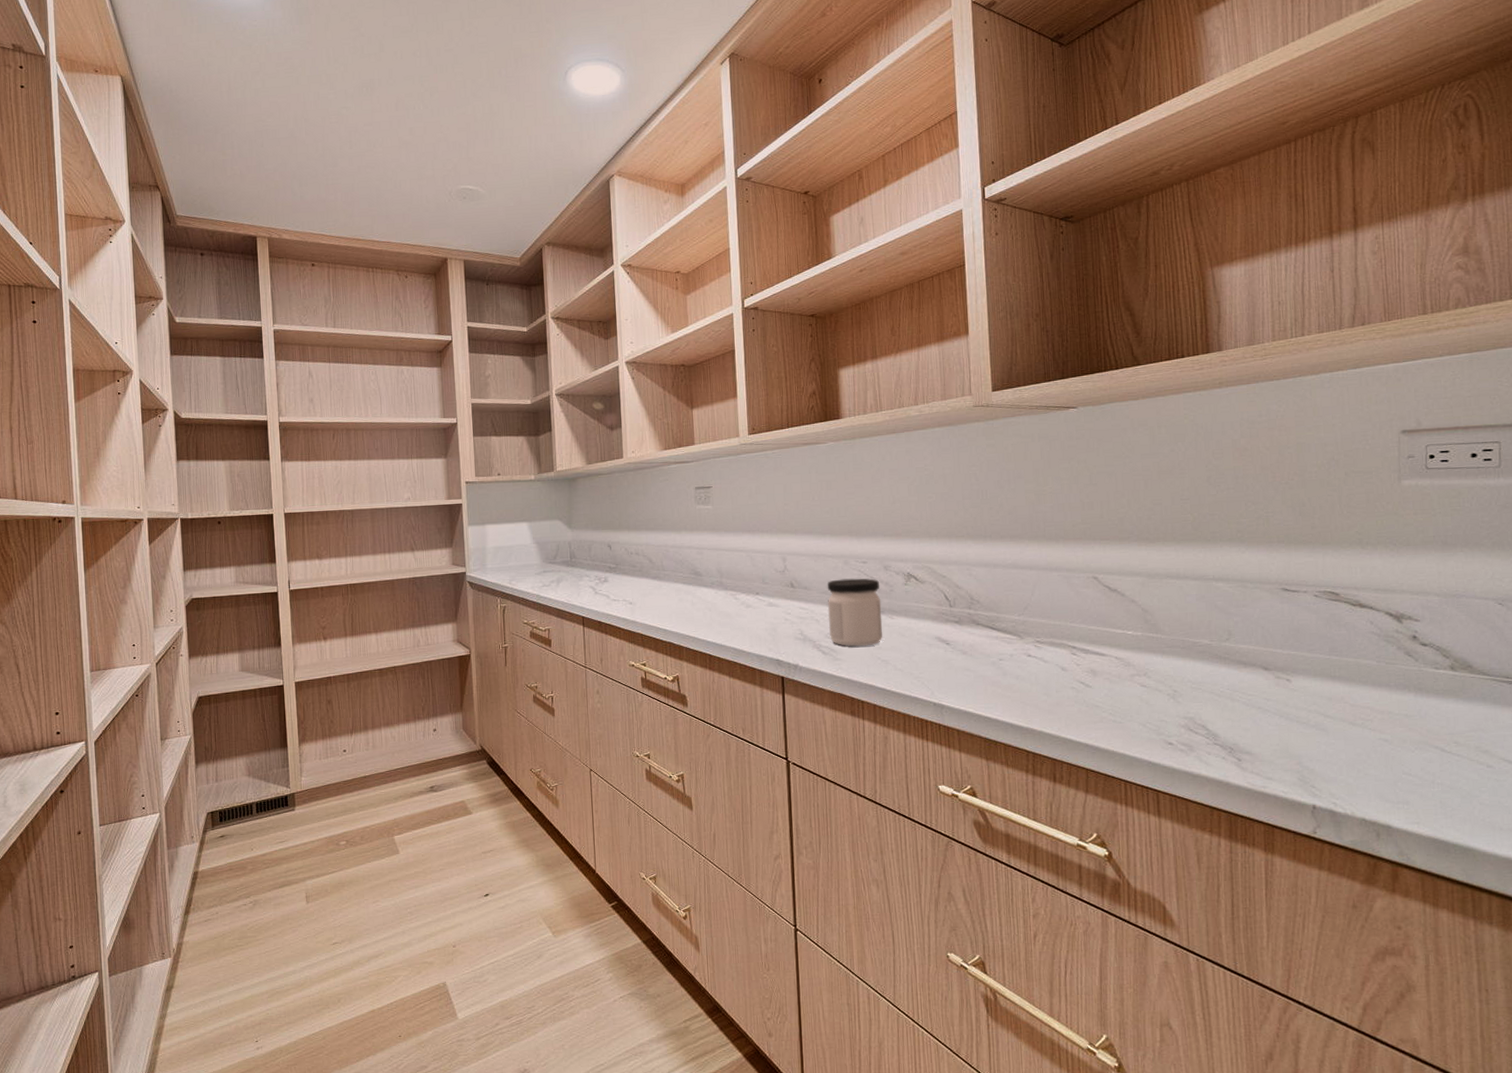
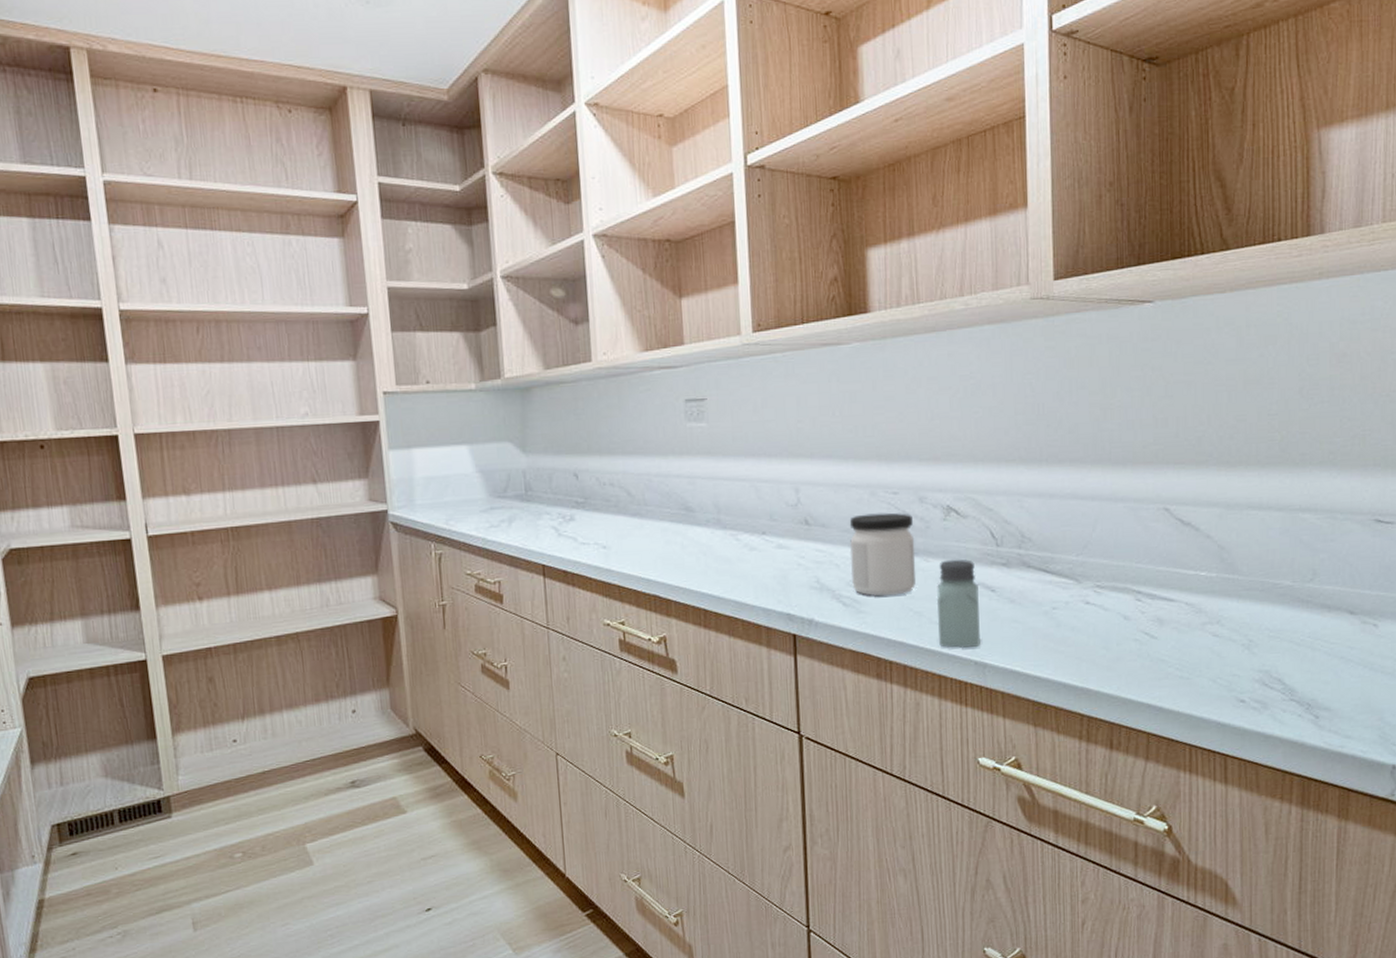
saltshaker: none [900,617,938,692] -> present [936,559,980,648]

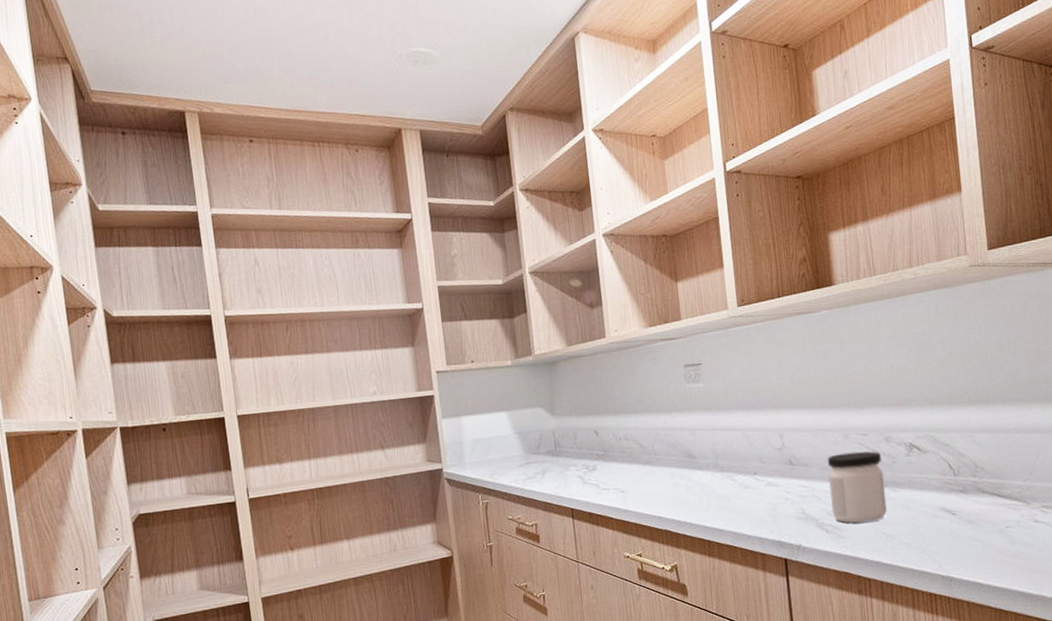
saltshaker: present [936,559,980,648] -> none [905,488,946,565]

